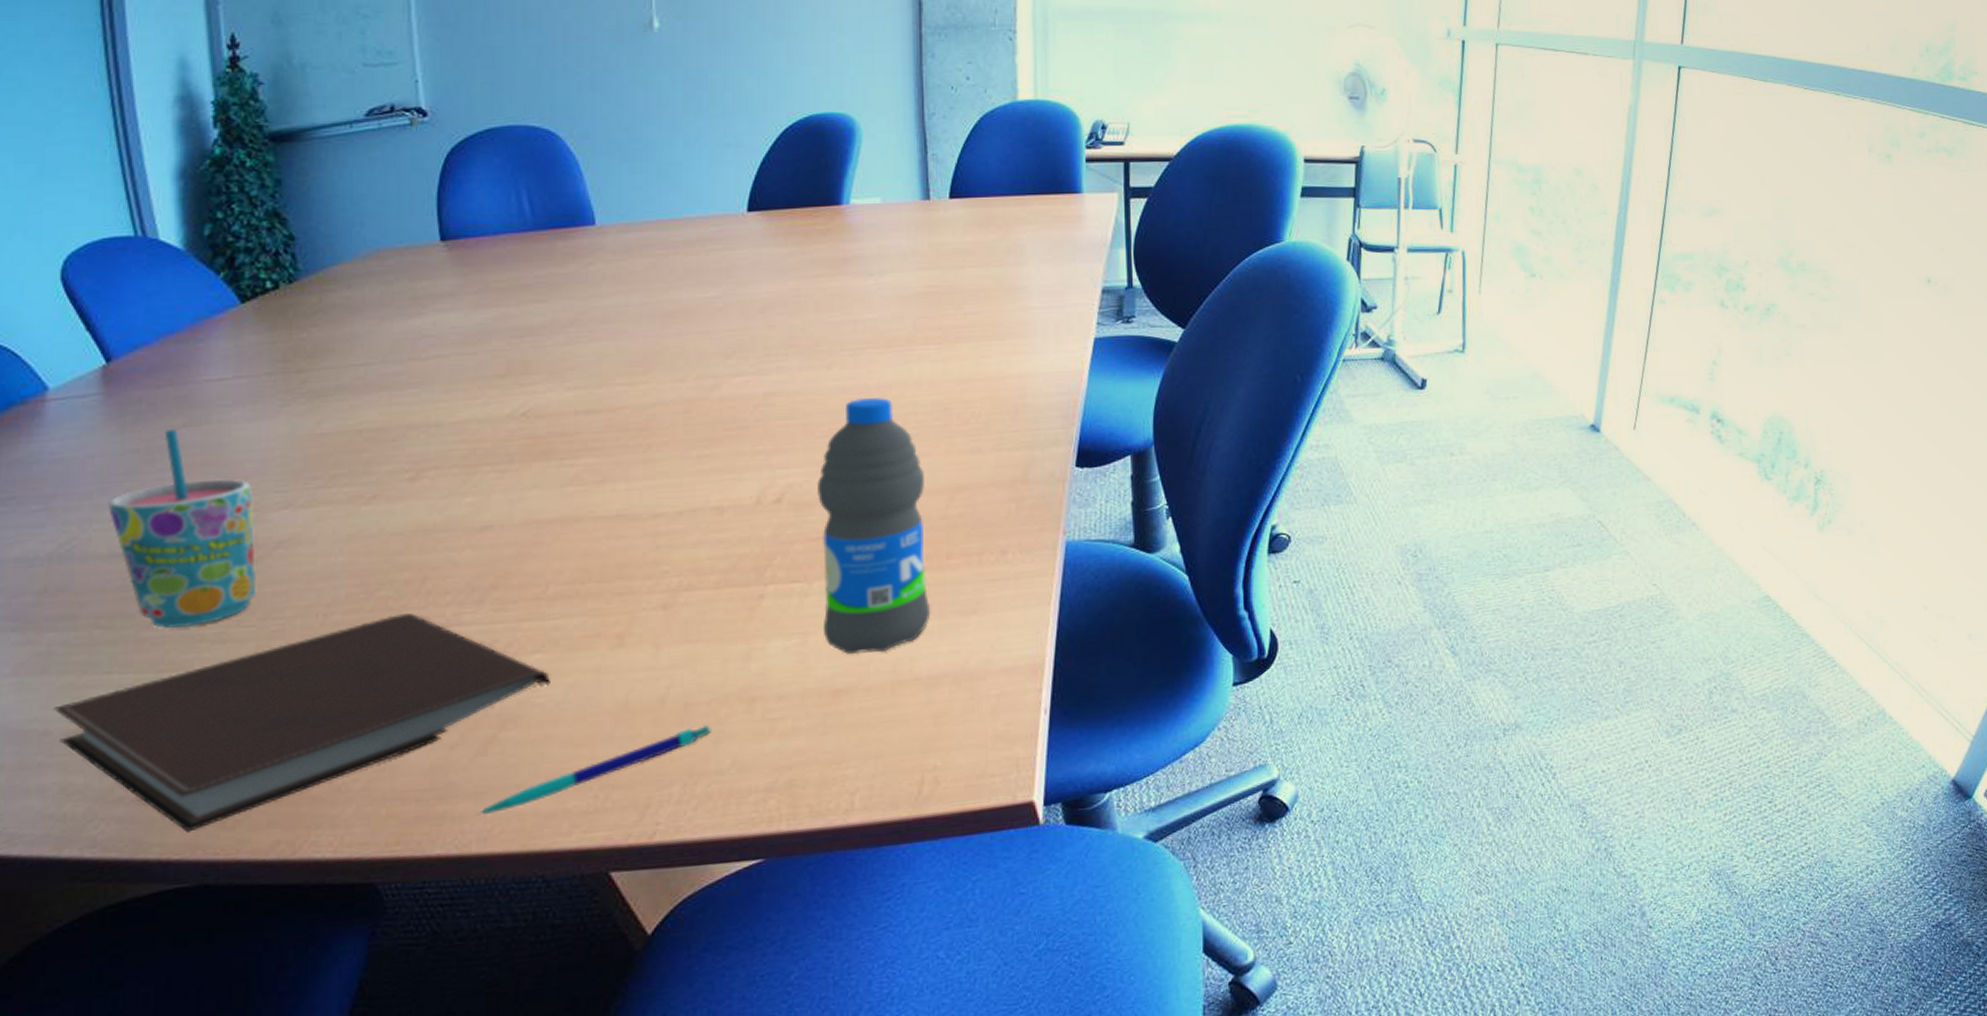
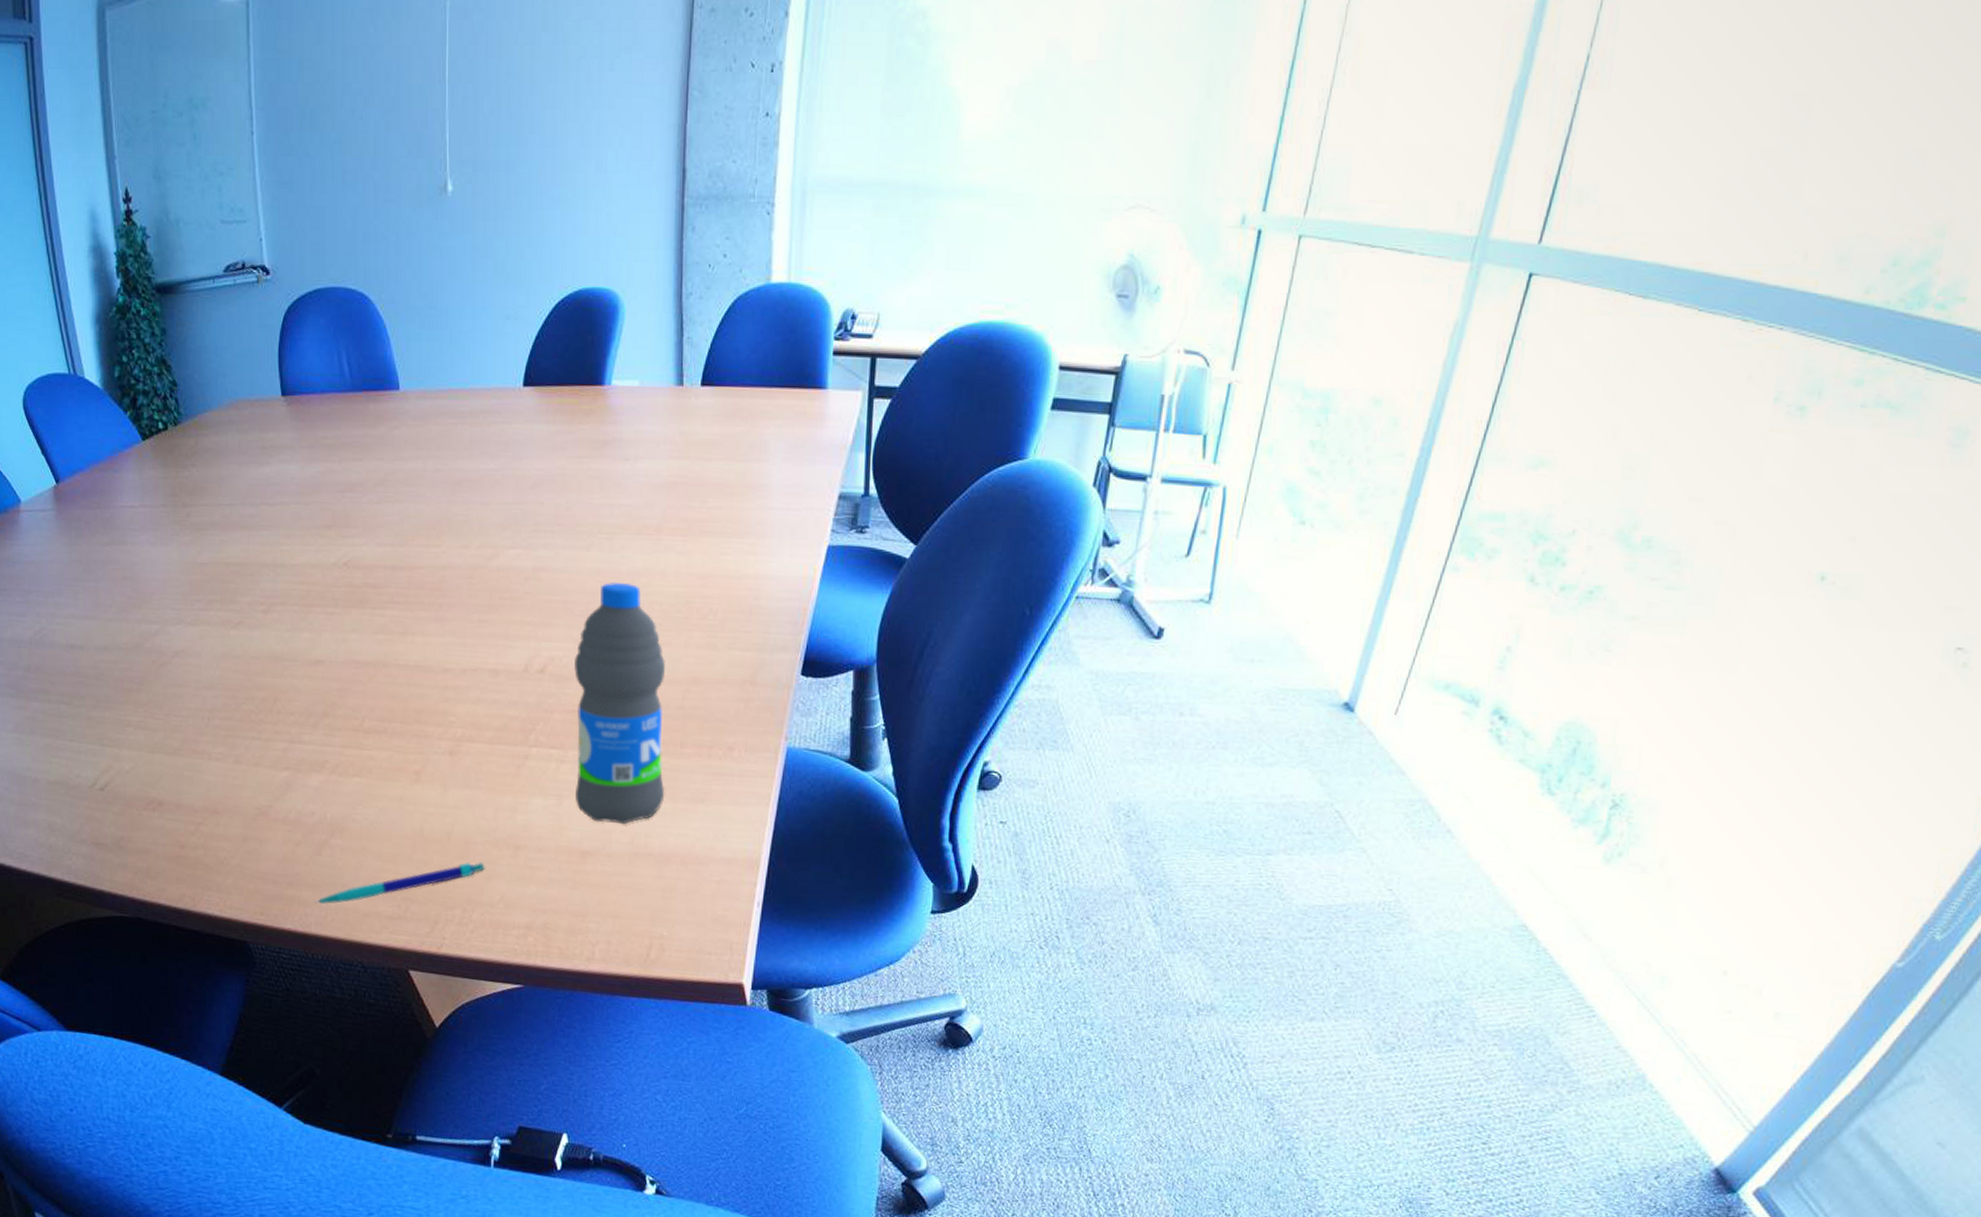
notebook: present [53,613,550,833] -> none [39,726,366,875]
cup: present [108,429,257,629] -> none [64,546,163,713]

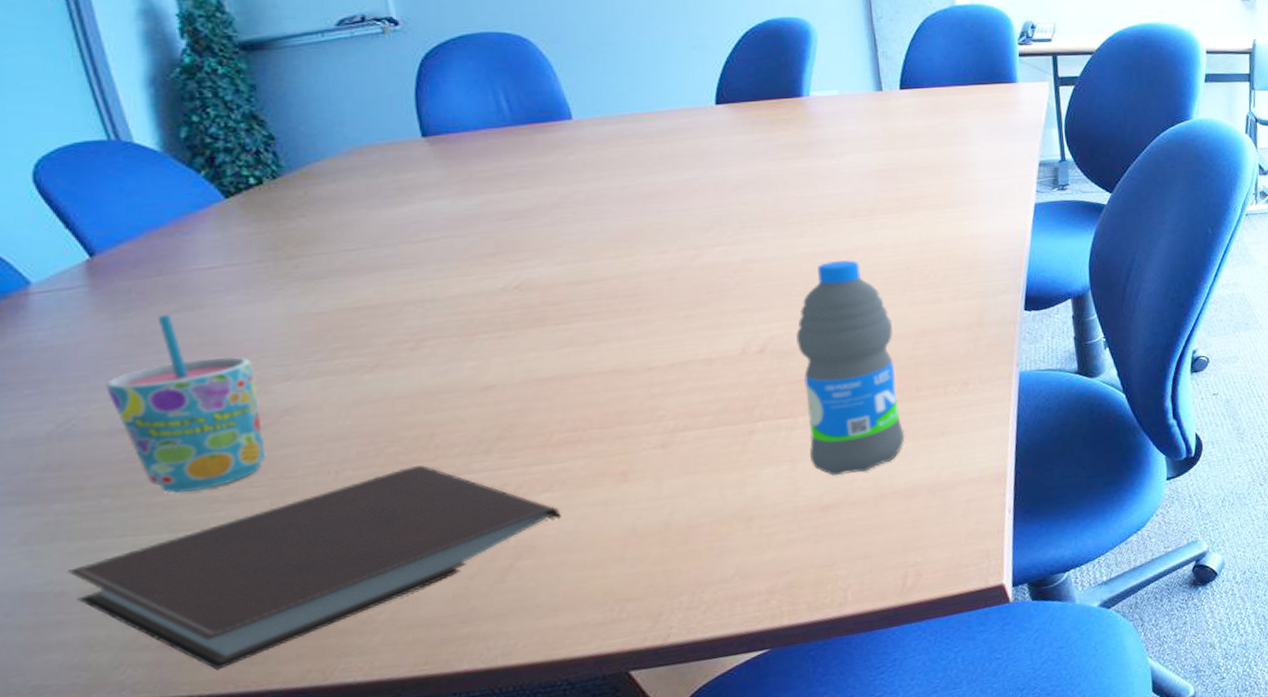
notebook: none [39,726,366,875] -> present [67,465,561,670]
cup: none [64,546,163,713] -> present [106,315,267,494]
pen: present [315,861,485,904] -> none [500,542,714,635]

